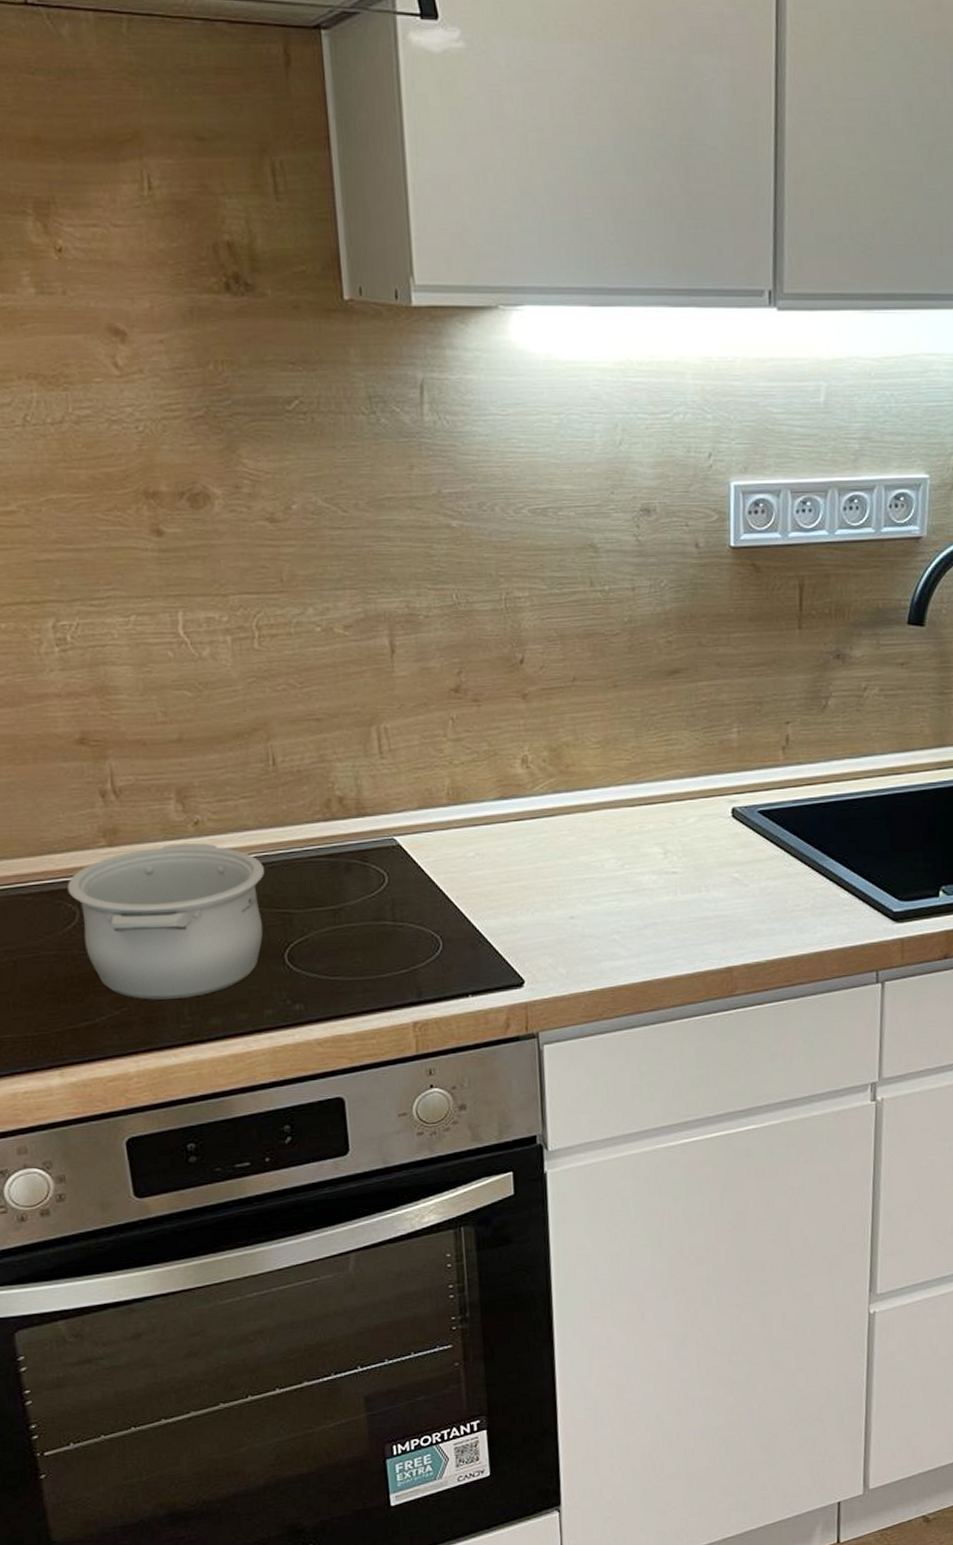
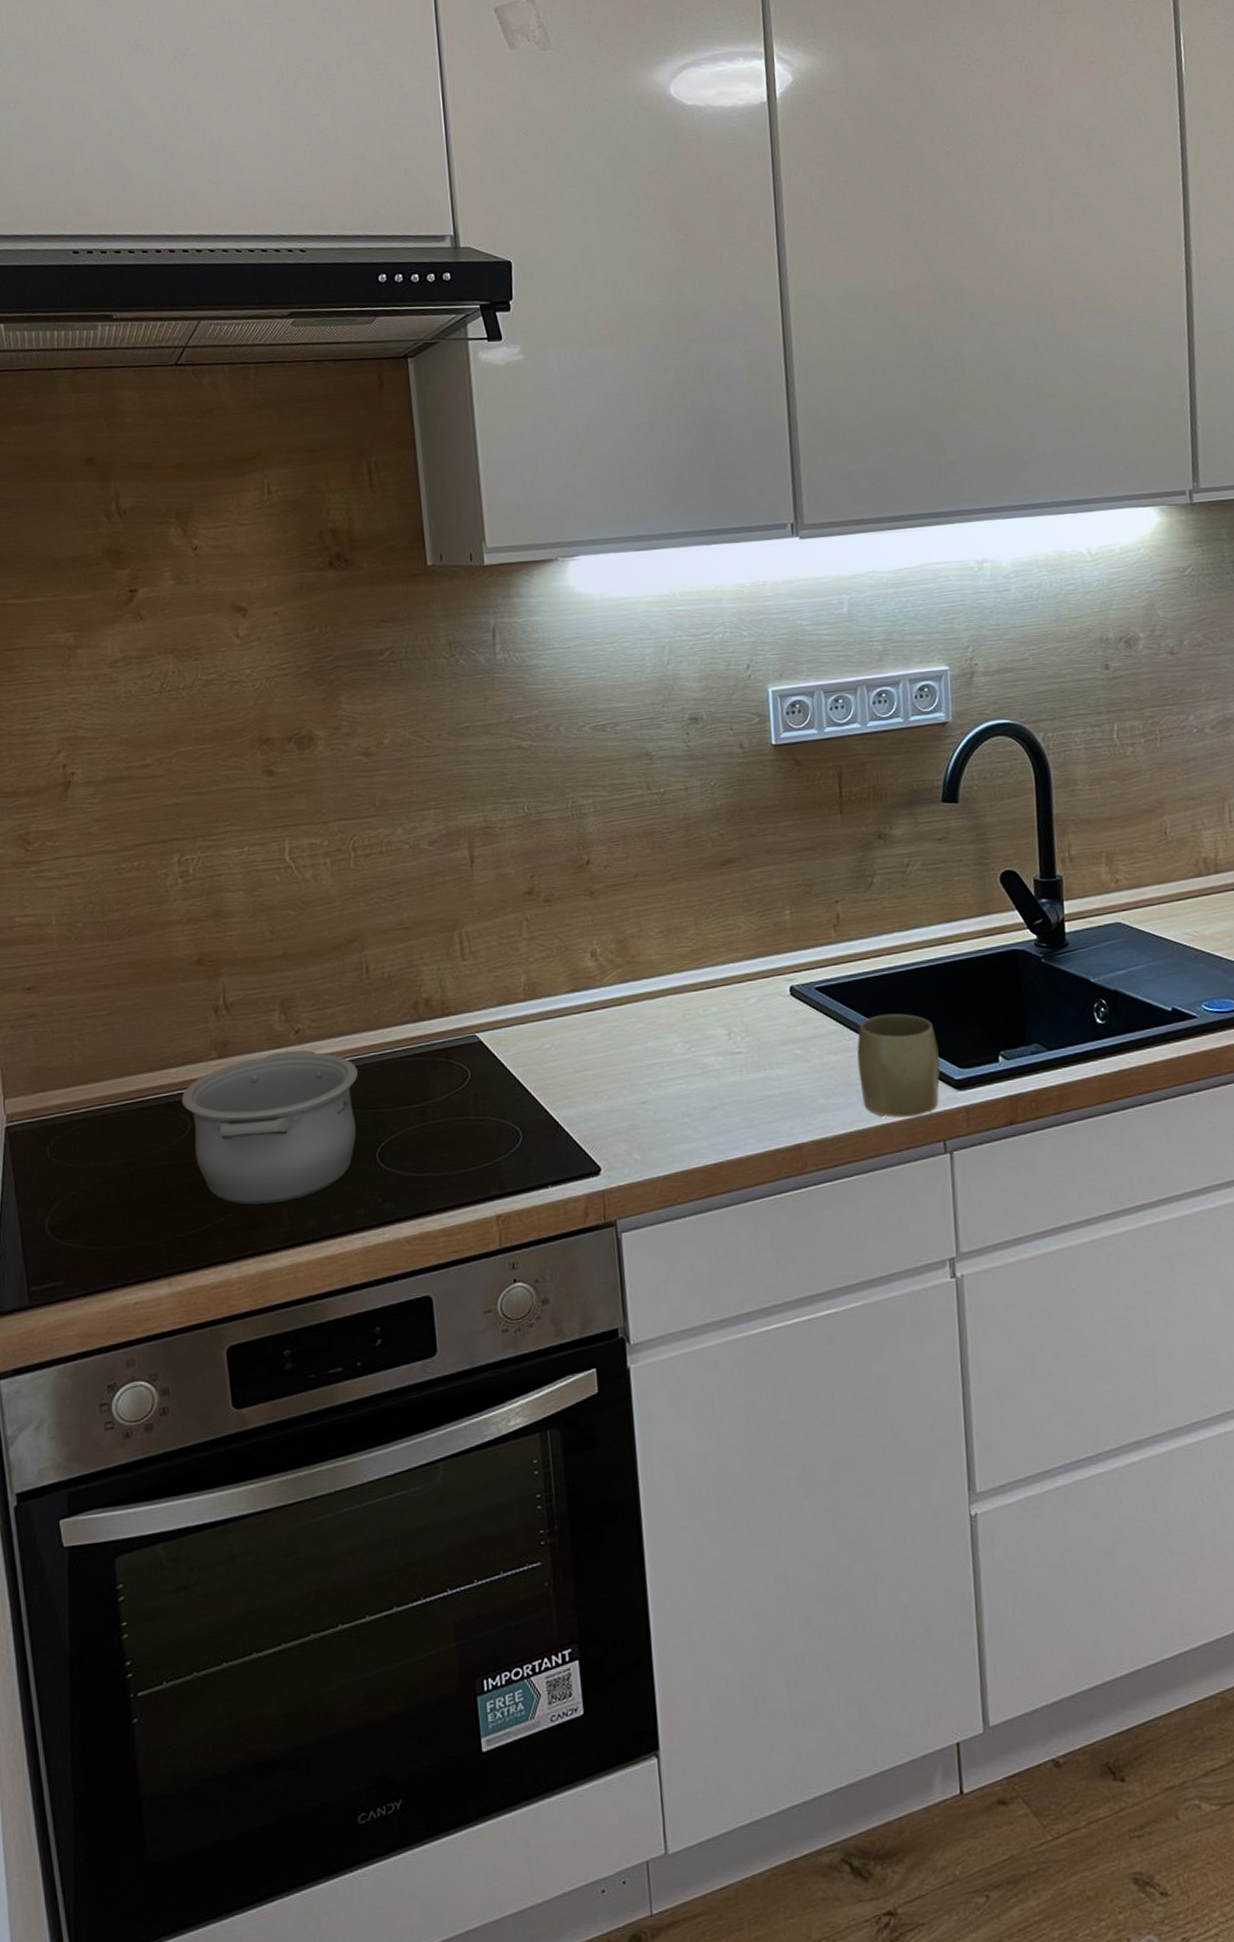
mug: none [796,842,880,947] -> present [856,1013,940,1118]

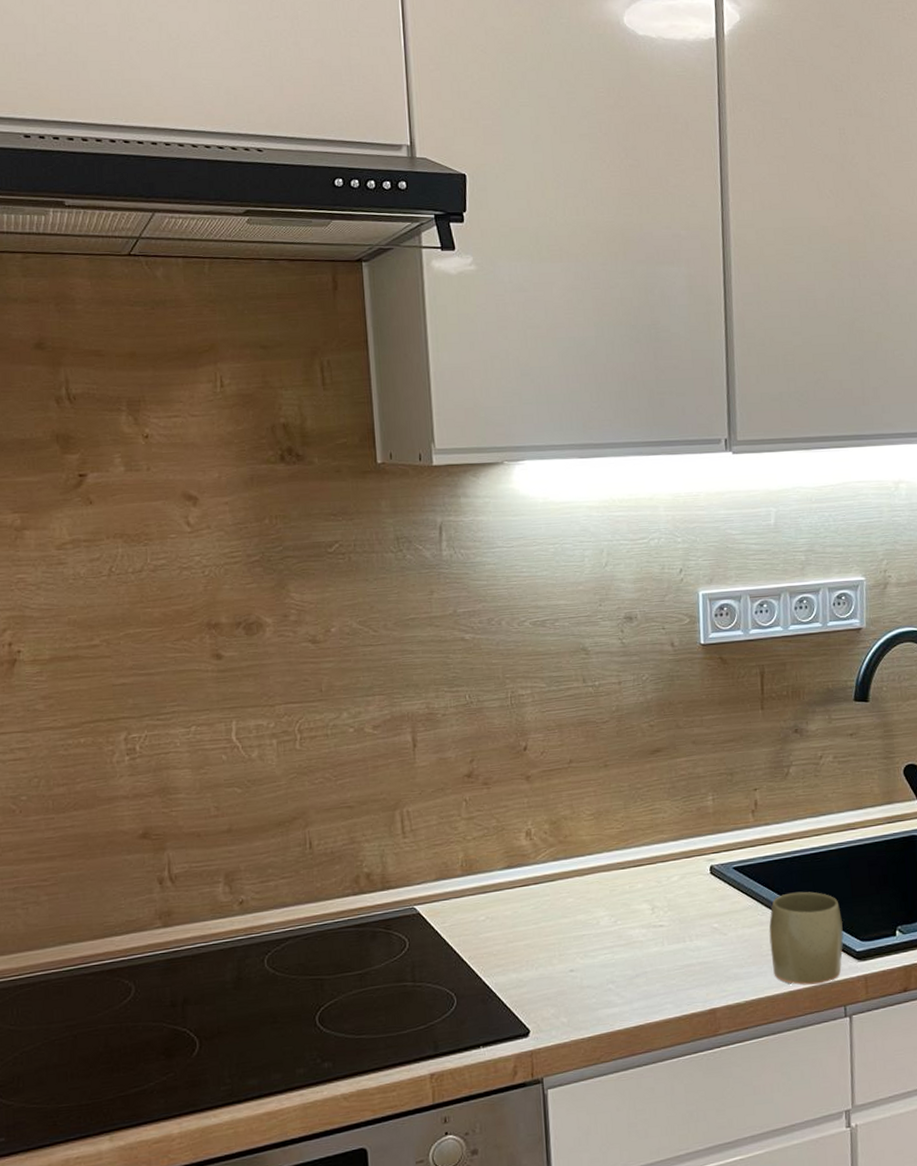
cooking pot: present [181,1050,359,1205] -> none [125,920,301,1065]

